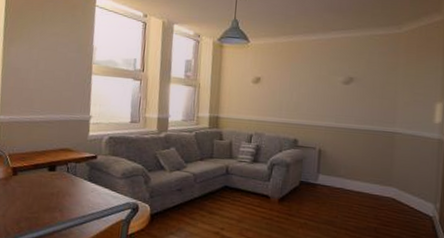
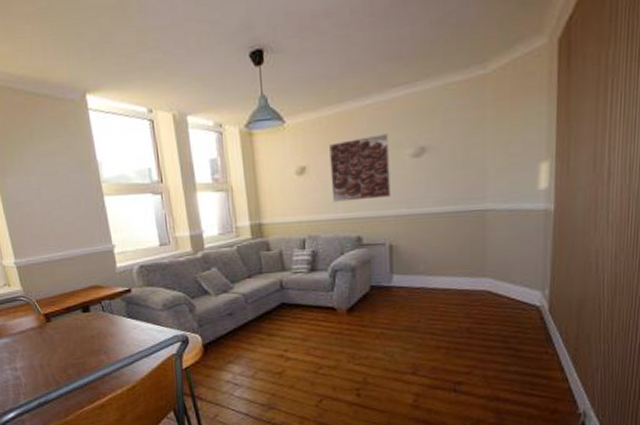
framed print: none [278,62,327,111] -> present [329,134,391,202]

